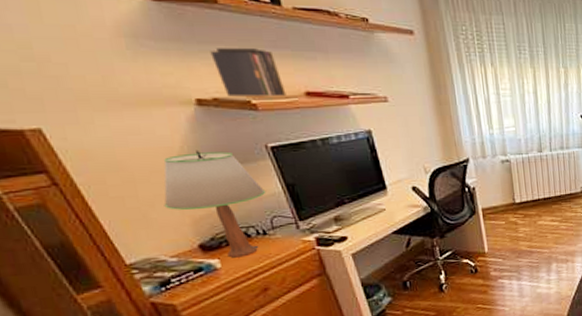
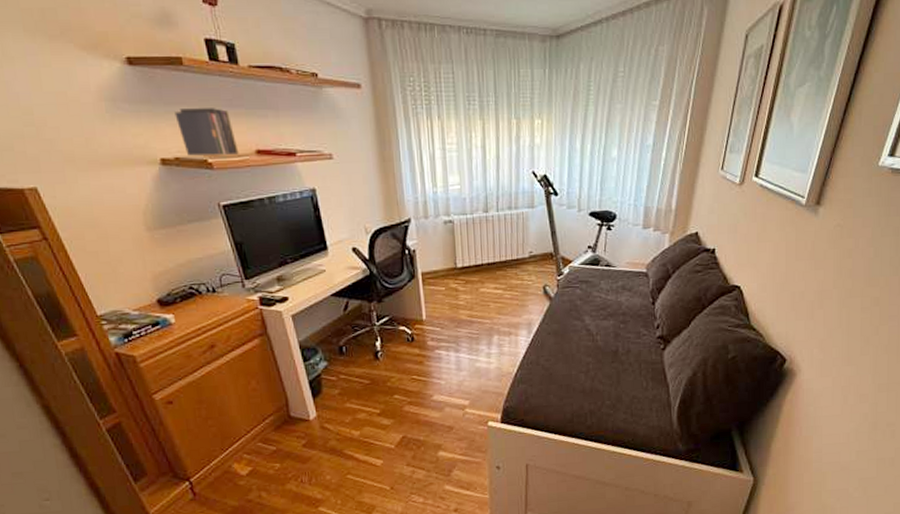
table lamp: present [163,150,267,258] -> none [130,208,217,314]

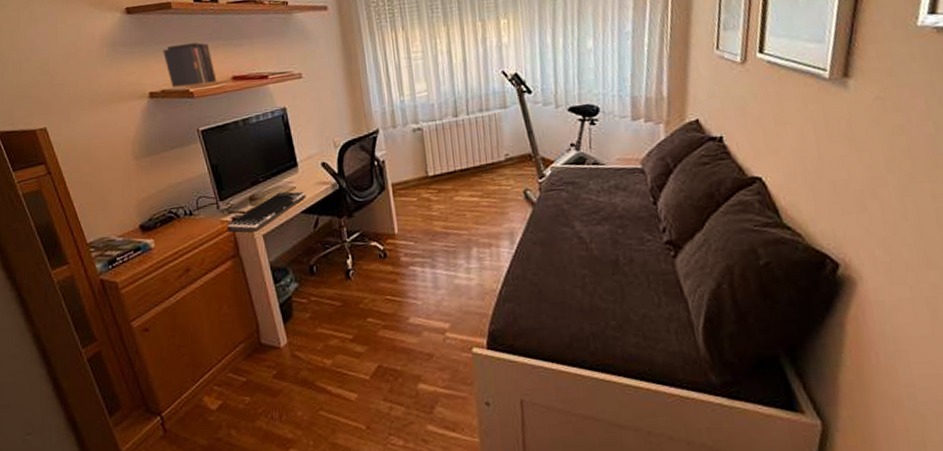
computer keyboard: none [253,274,336,312] -> present [226,191,306,233]

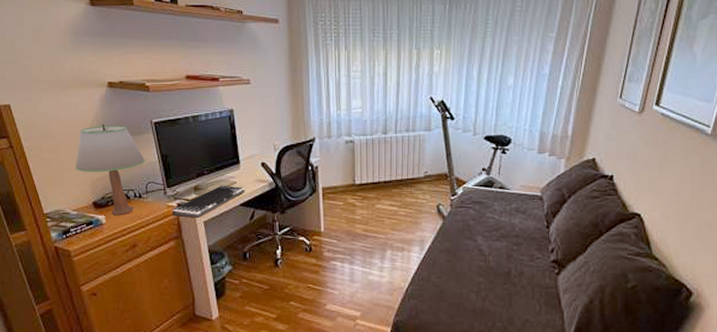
table lamp: none [118,137,195,238] -> present [75,123,146,216]
books: present [163,42,217,88] -> none [123,40,172,81]

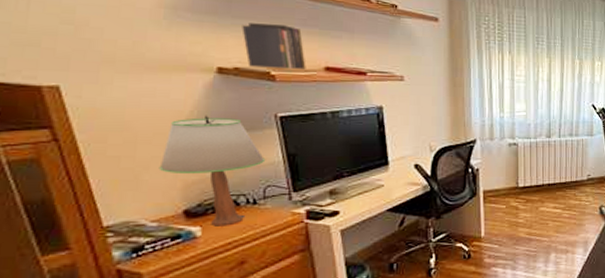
books: none [123,40,172,81] -> present [242,23,306,69]
computer keyboard: present [172,185,245,218] -> none [298,188,394,227]

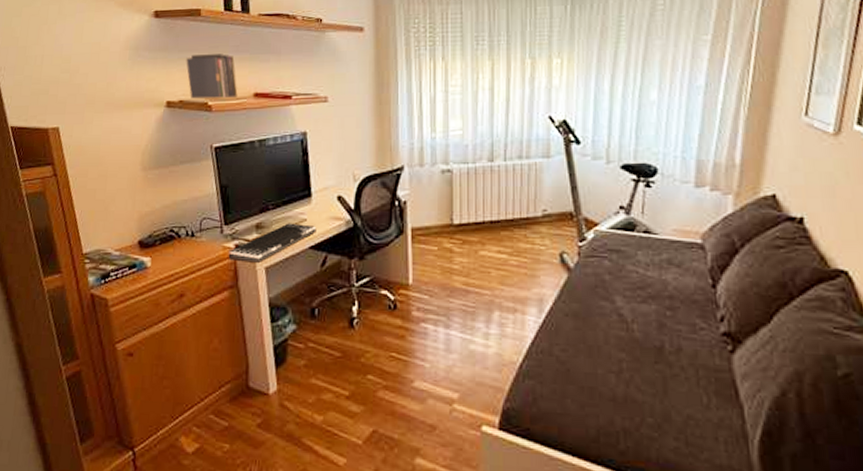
table lamp: present [158,115,266,227] -> none [121,148,203,258]
computer keyboard: none [298,188,394,227] -> present [228,223,317,263]

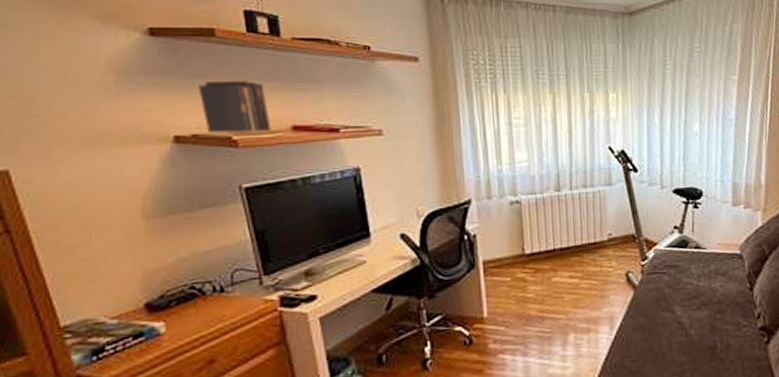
computer keyboard: present [228,223,317,263] -> none [271,266,379,315]

